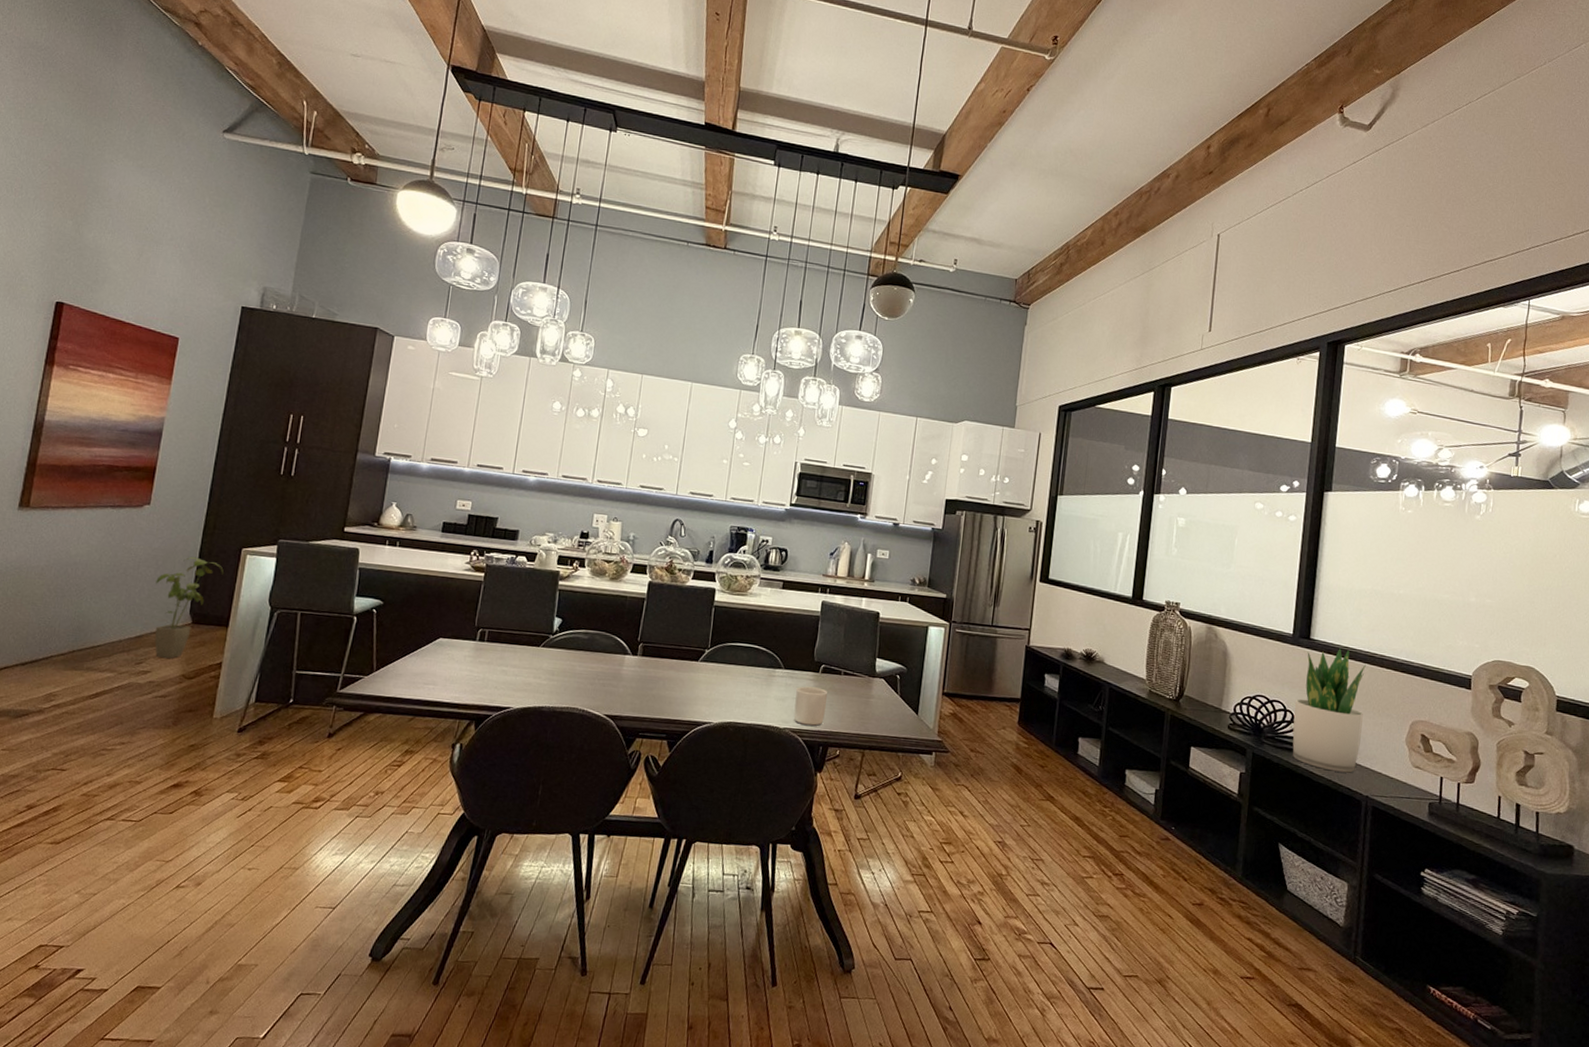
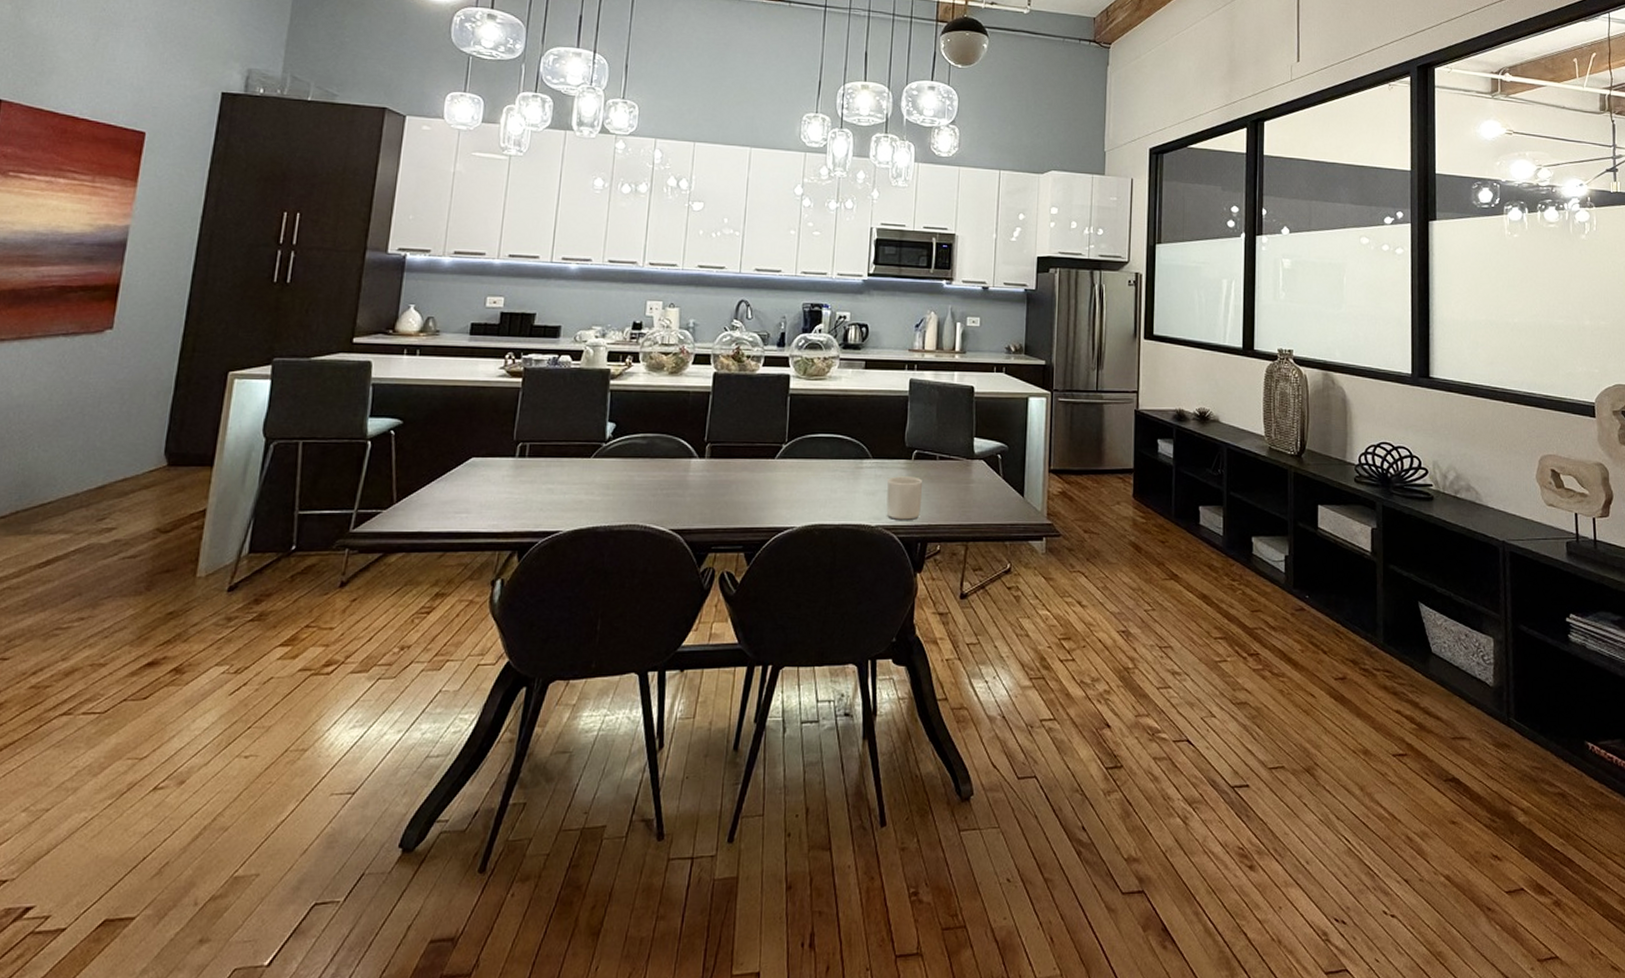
house plant: present [154,556,224,658] -> none [120,386,206,510]
planter: present [1292,648,1366,773] -> none [1421,385,1491,518]

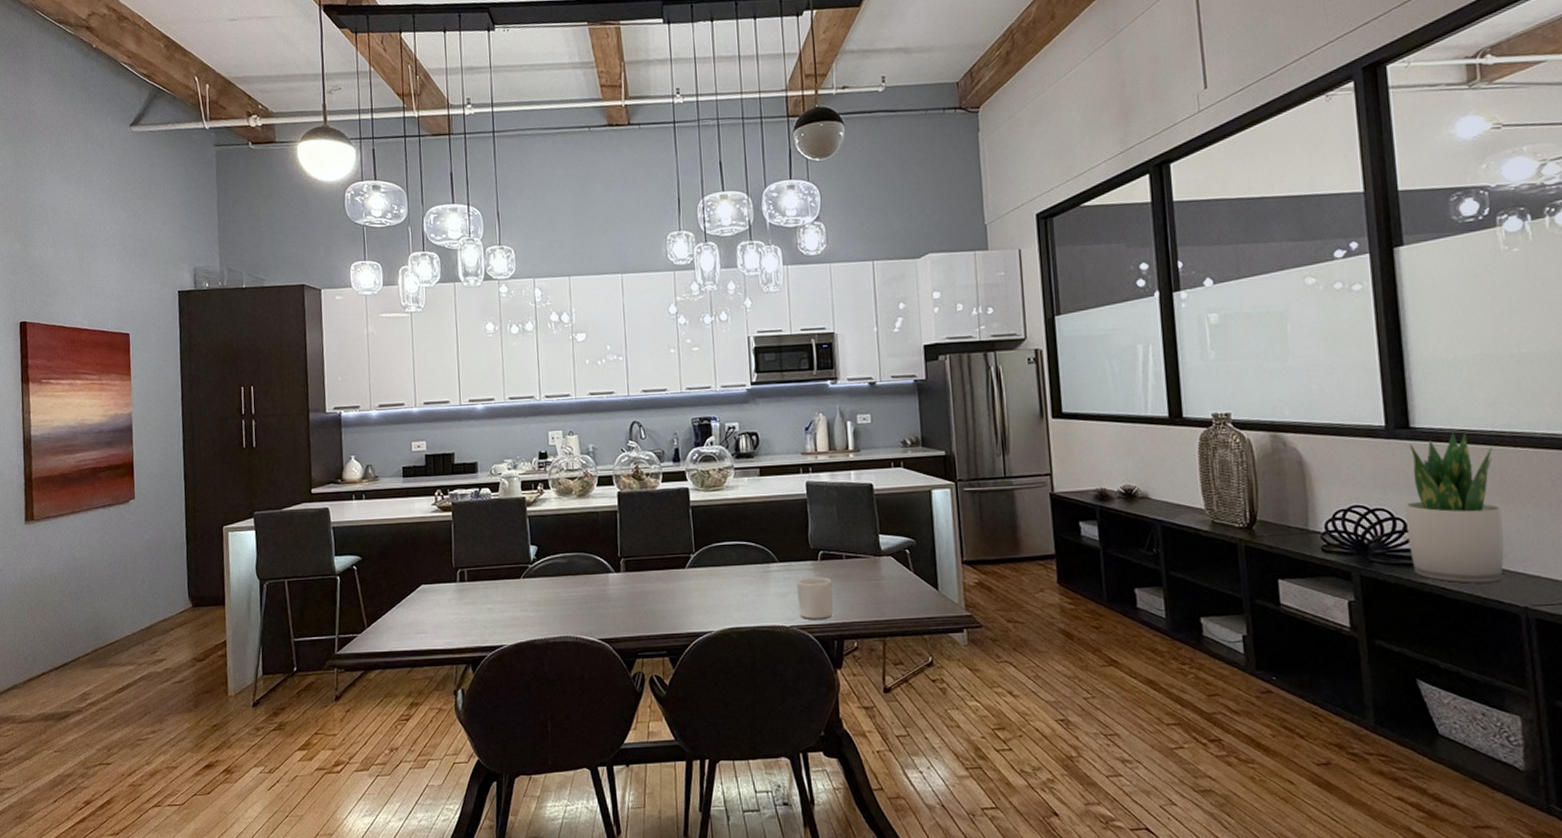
planter: none [1421,385,1491,518] -> present [1405,433,1504,583]

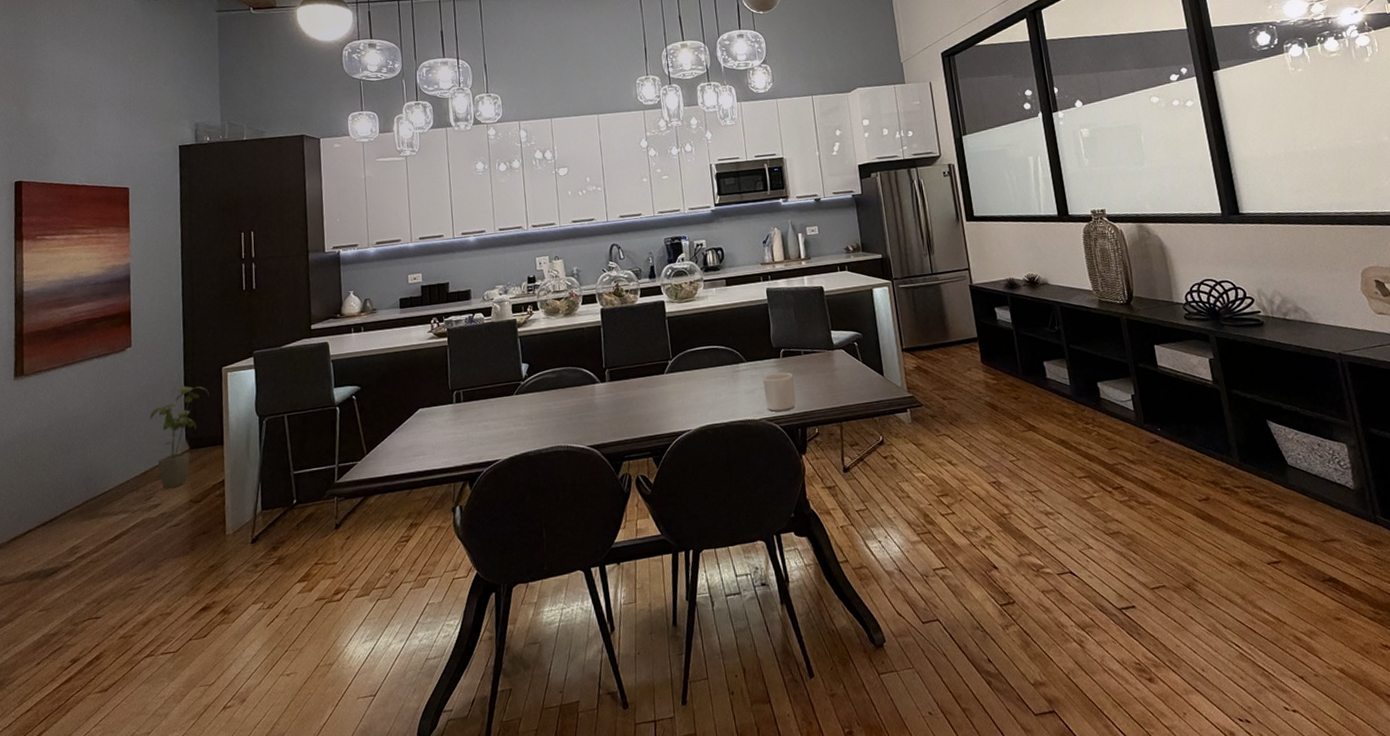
house plant: none [153,542,211,644] -> present [150,385,209,488]
planter: present [1405,433,1504,583] -> none [1240,216,1321,337]

